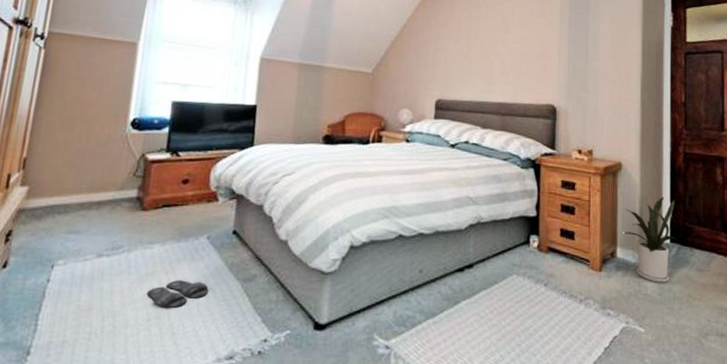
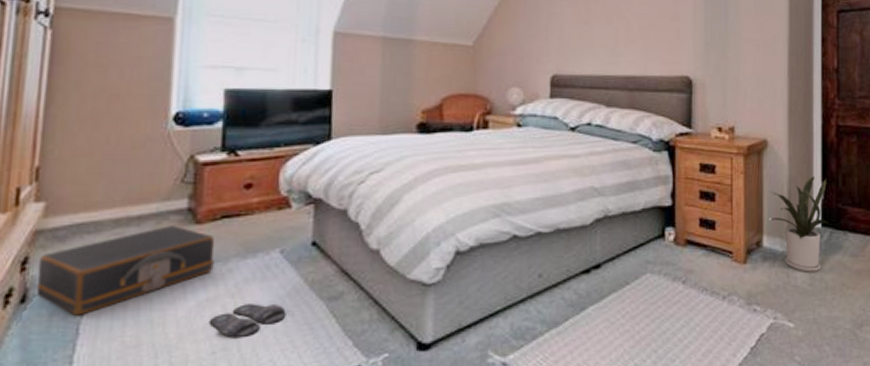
suitcase: none [15,211,156,281] -> present [36,226,215,316]

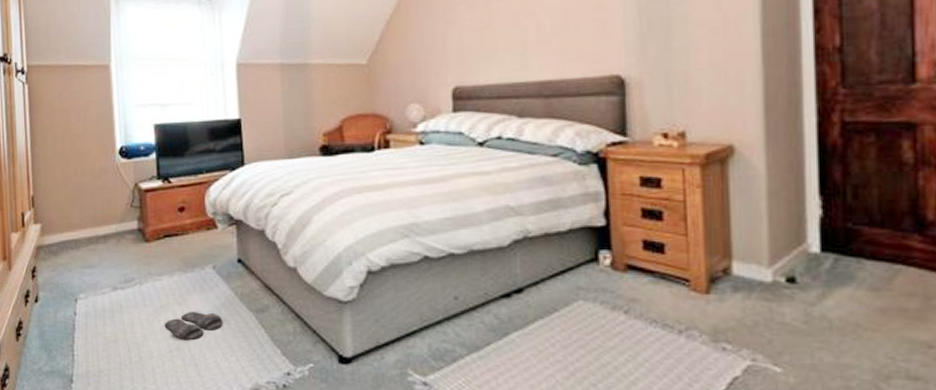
suitcase: present [36,226,215,316] -> none [42,243,163,314]
house plant: present [769,176,828,272] -> none [739,189,831,308]

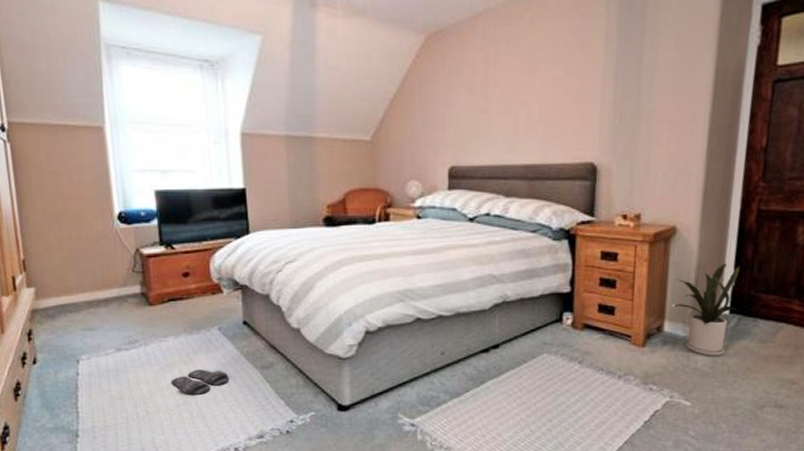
house plant: none [739,189,831,308] -> present [674,263,740,356]

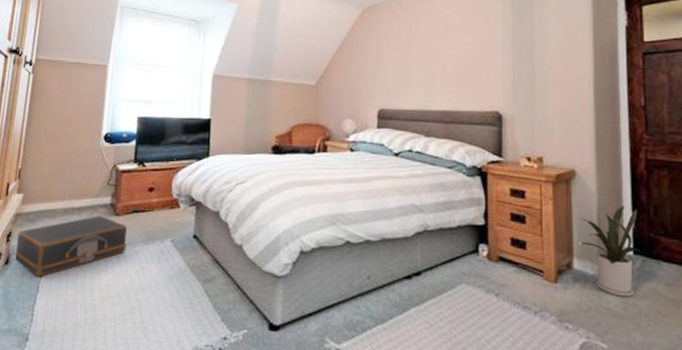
suitcase: none [39,307,168,374] -> present [14,216,128,277]
slippers: present [170,370,229,396] -> none [121,279,174,305]

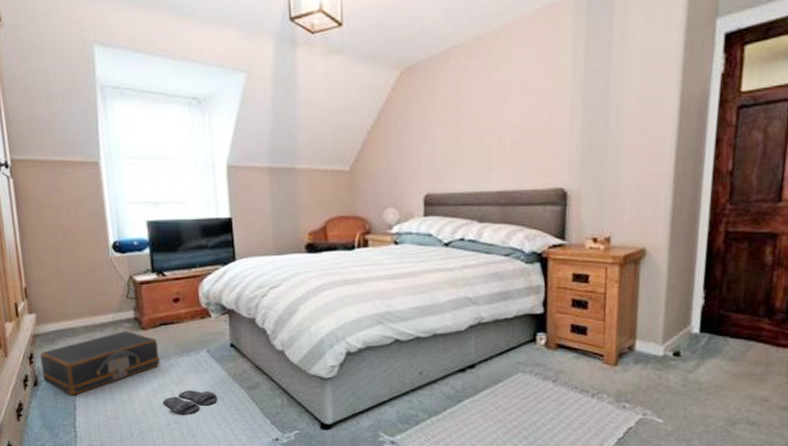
slippers: none [121,279,174,305] -> present [162,390,218,415]
house plant: present [578,206,640,297] -> none [645,284,710,375]

